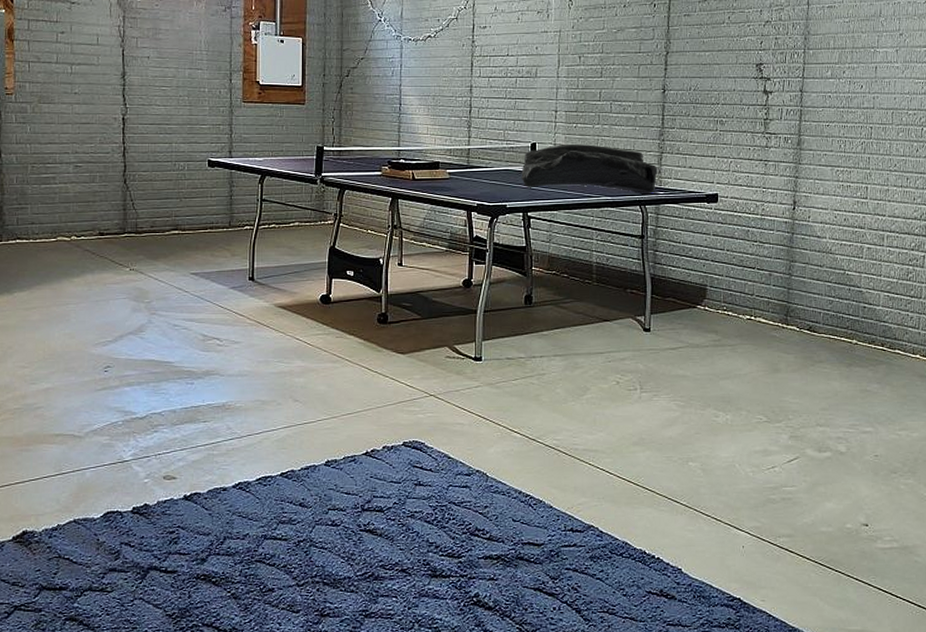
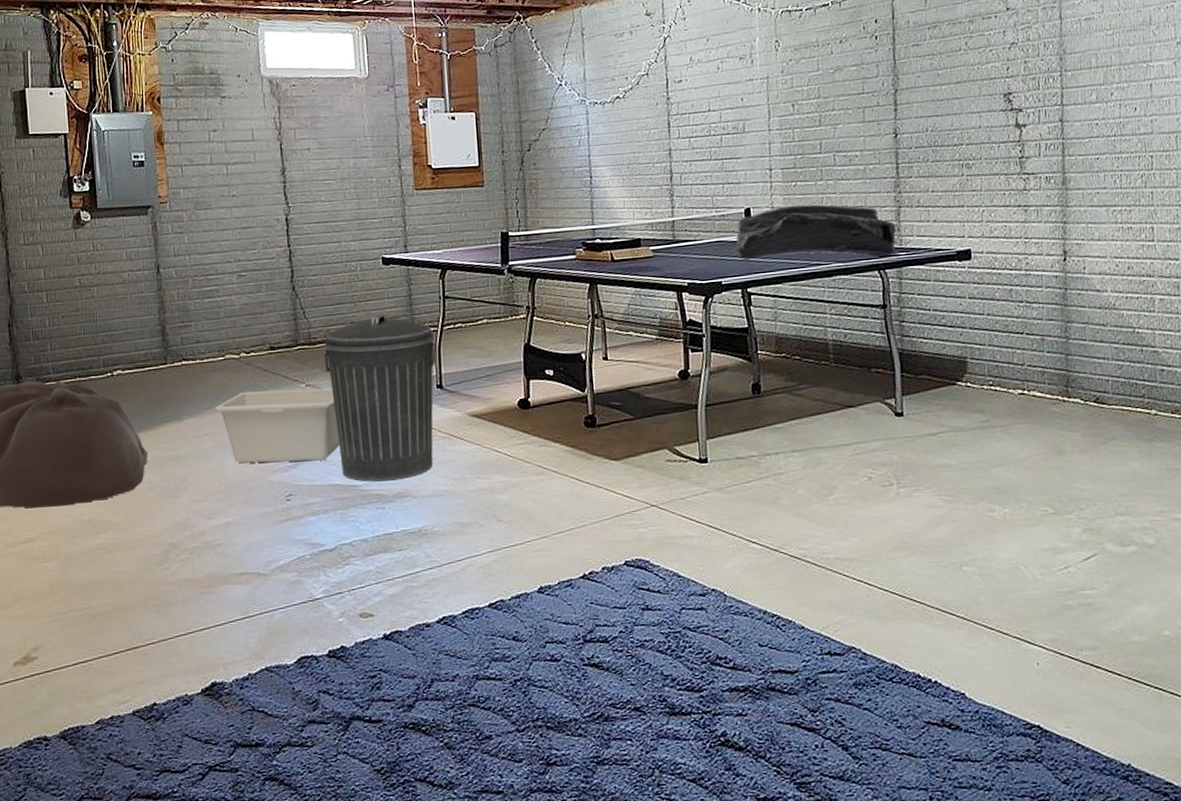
storage bin: none [43,271,158,338] -> present [214,388,341,464]
trash can: none [149,211,251,360] -> present [324,314,436,482]

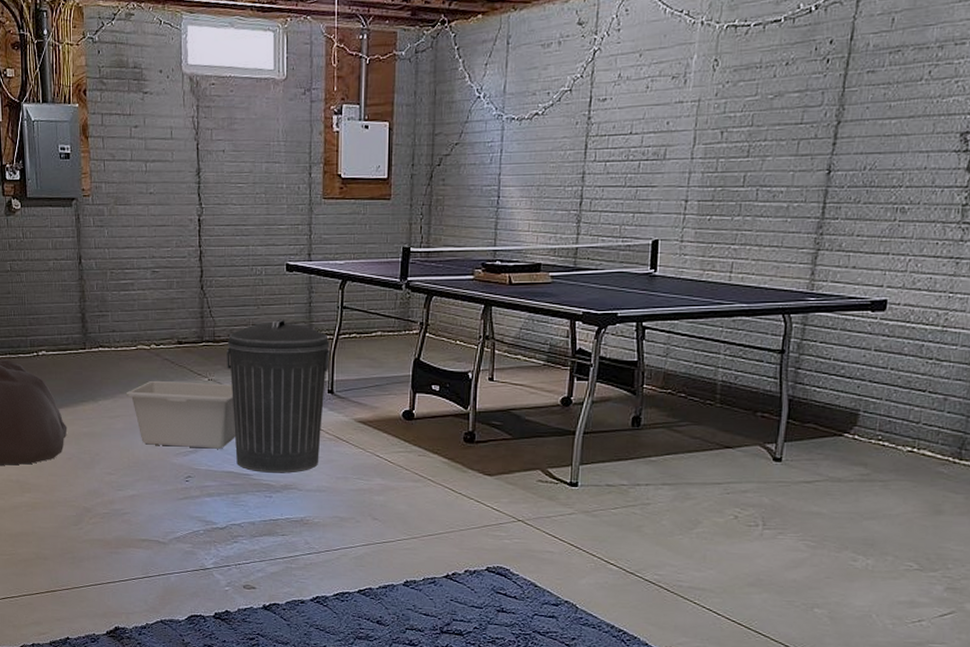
towel: present [735,204,897,260] -> none [637,240,811,301]

